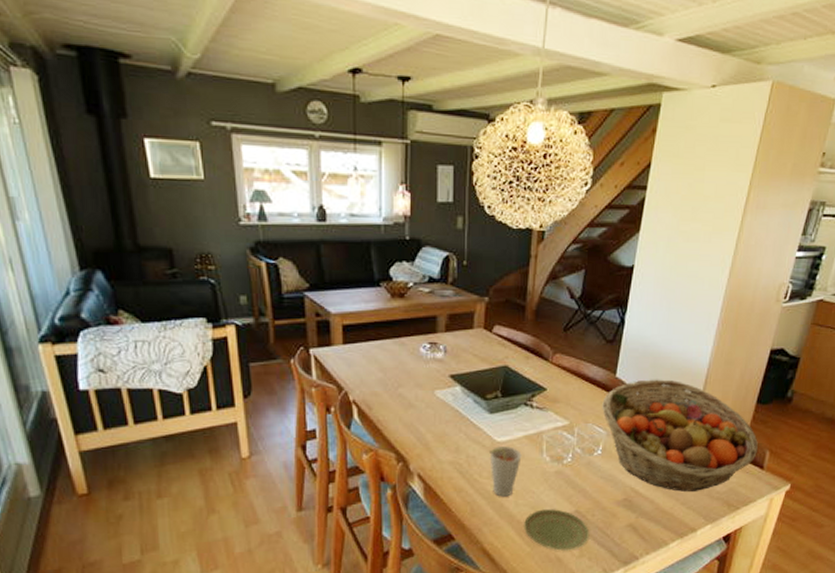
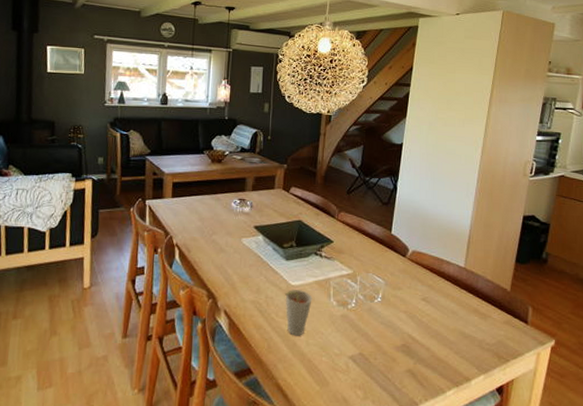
plate: present [524,509,590,551] -> none [314,350,373,392]
fruit basket: present [602,379,758,492] -> none [380,237,520,342]

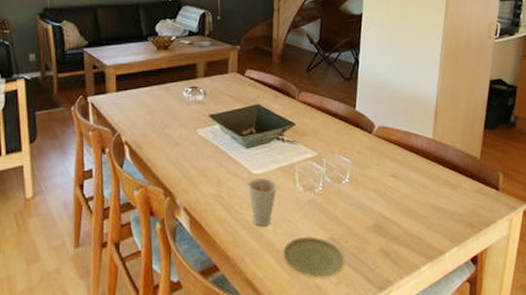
plate: none [314,350,373,392] -> present [283,237,345,279]

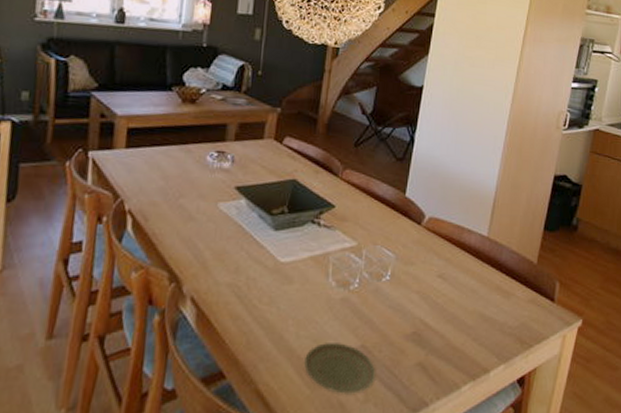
cup: present [248,178,277,227] -> none [271,268,306,327]

